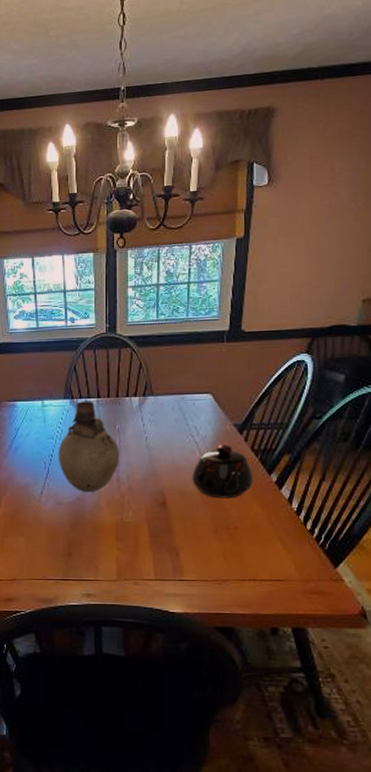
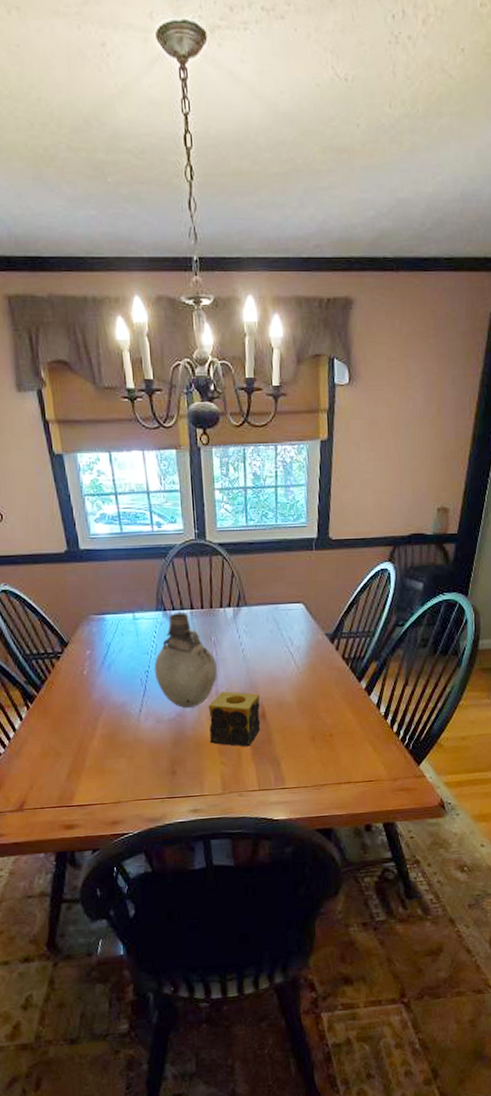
candle: none [108,478,162,534] -> present [208,691,261,747]
teapot: present [192,444,253,499] -> none [288,654,345,708]

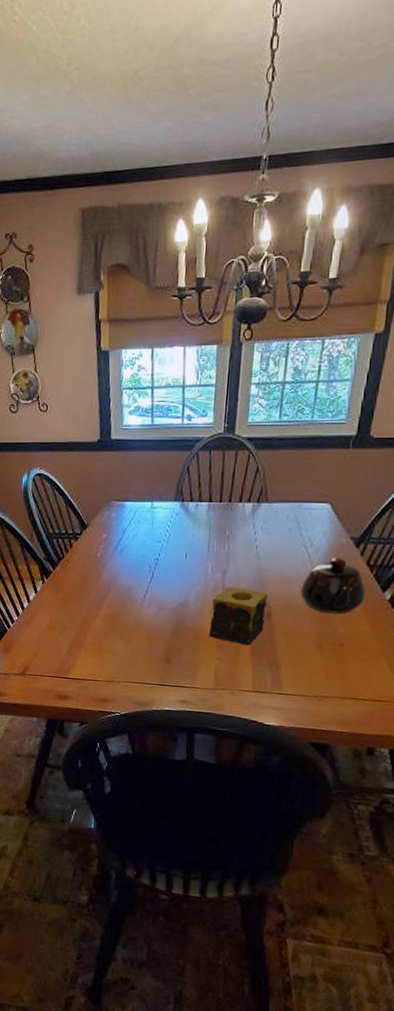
vase: present [154,613,217,708] -> none [163,505,227,599]
teapot: none [288,654,345,708] -> present [300,558,366,614]

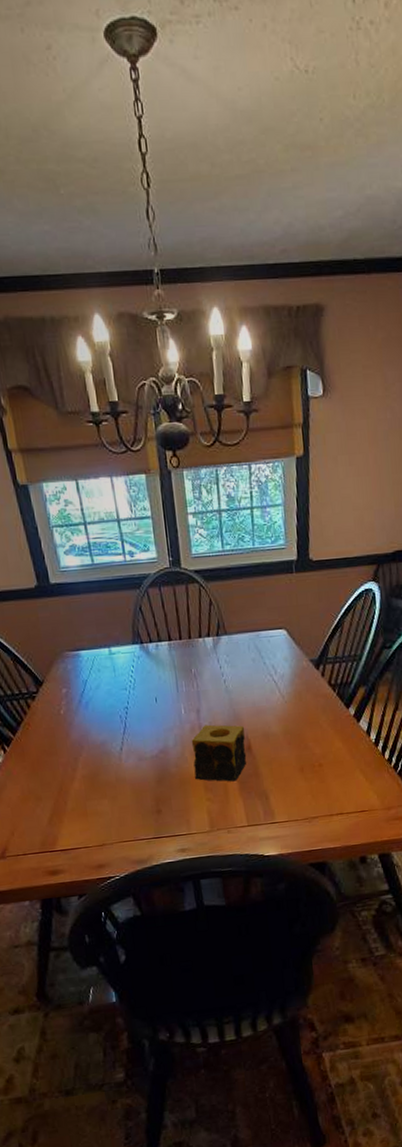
teapot: present [300,558,366,614] -> none [273,681,333,738]

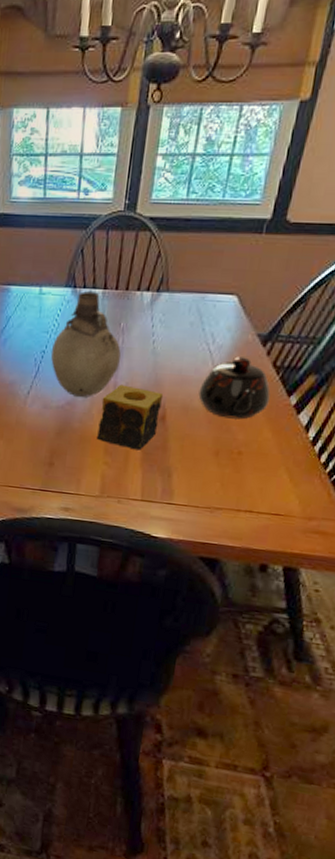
vase: none [133,644,199,744] -> present [50,291,121,397]
teapot: none [273,681,333,738] -> present [198,356,271,420]

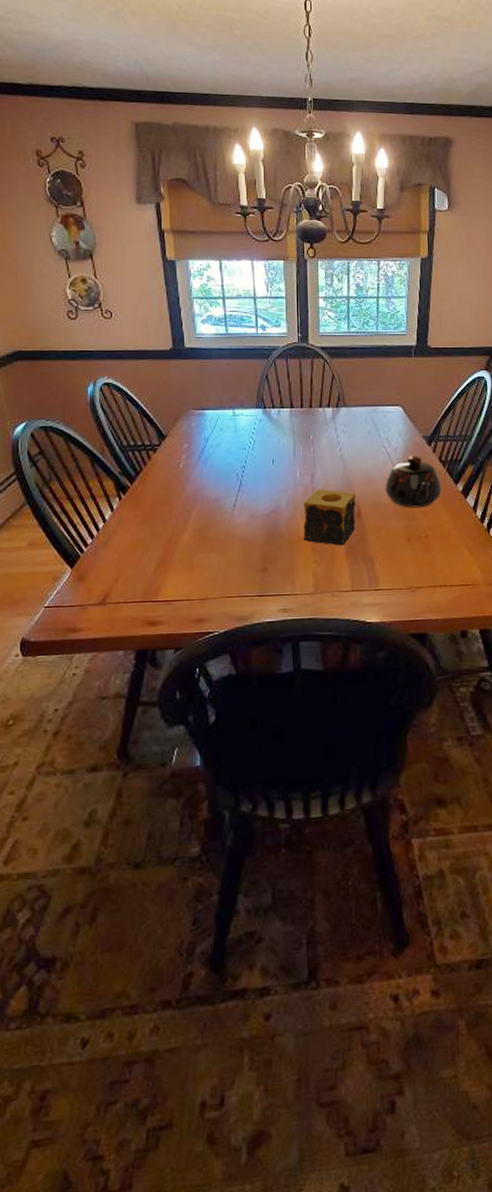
vase: present [50,291,121,397] -> none [250,411,314,504]

